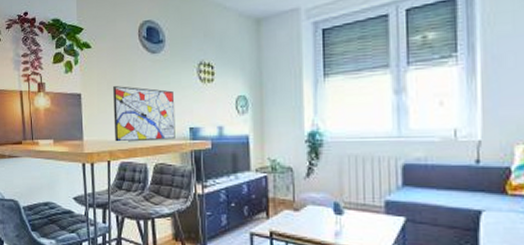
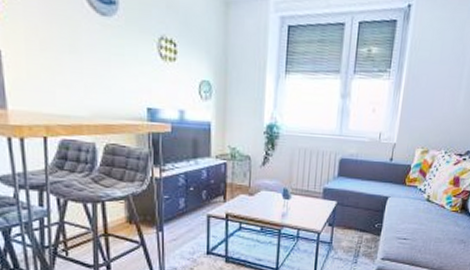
wall art: present [113,86,175,142] -> none [49,47,130,119]

